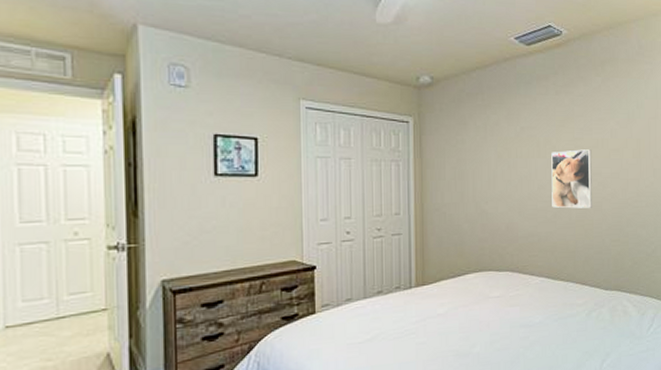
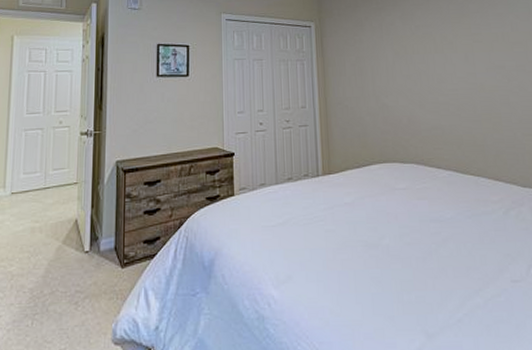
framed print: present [551,149,592,209] -> none [449,43,498,102]

